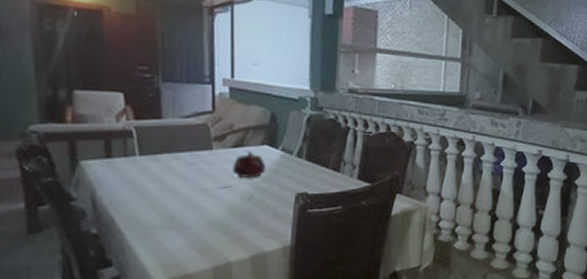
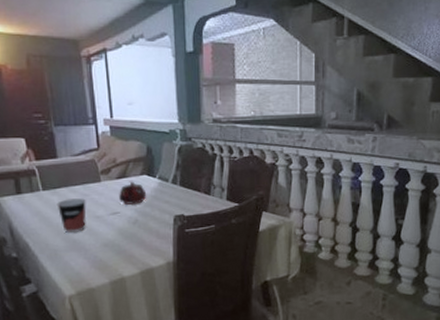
cup: none [155,167,192,208] -> present [56,198,86,234]

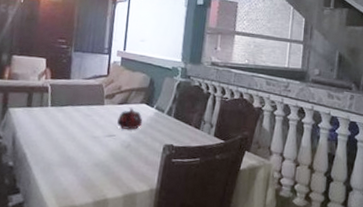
cup: present [56,198,86,234] -> none [60,117,87,150]

